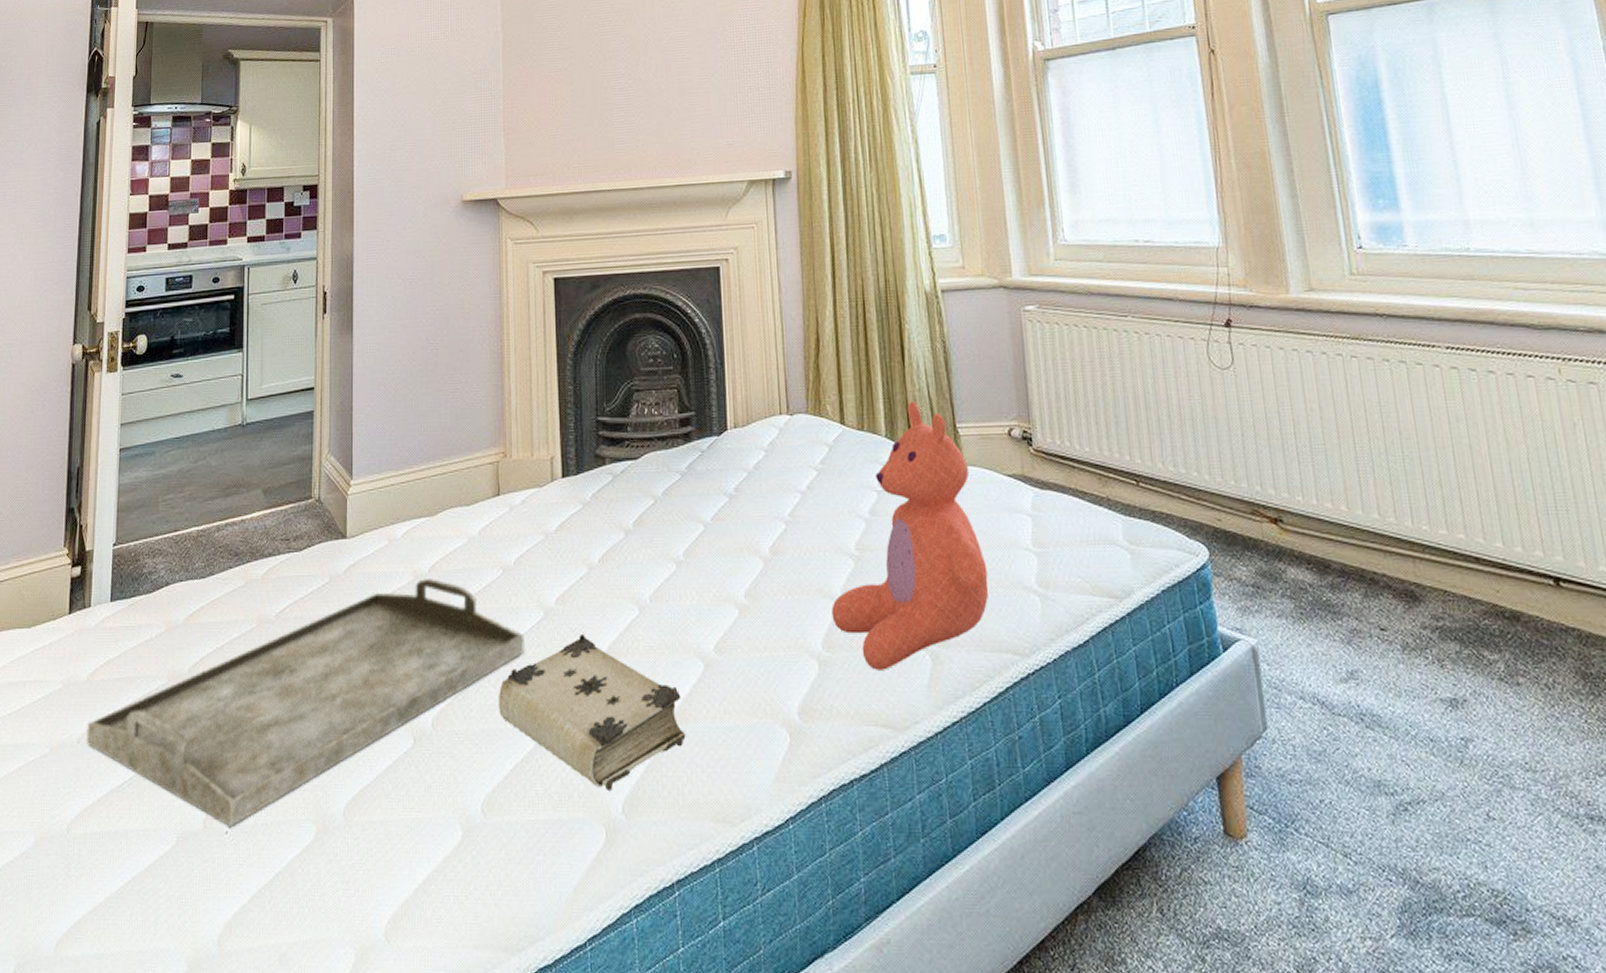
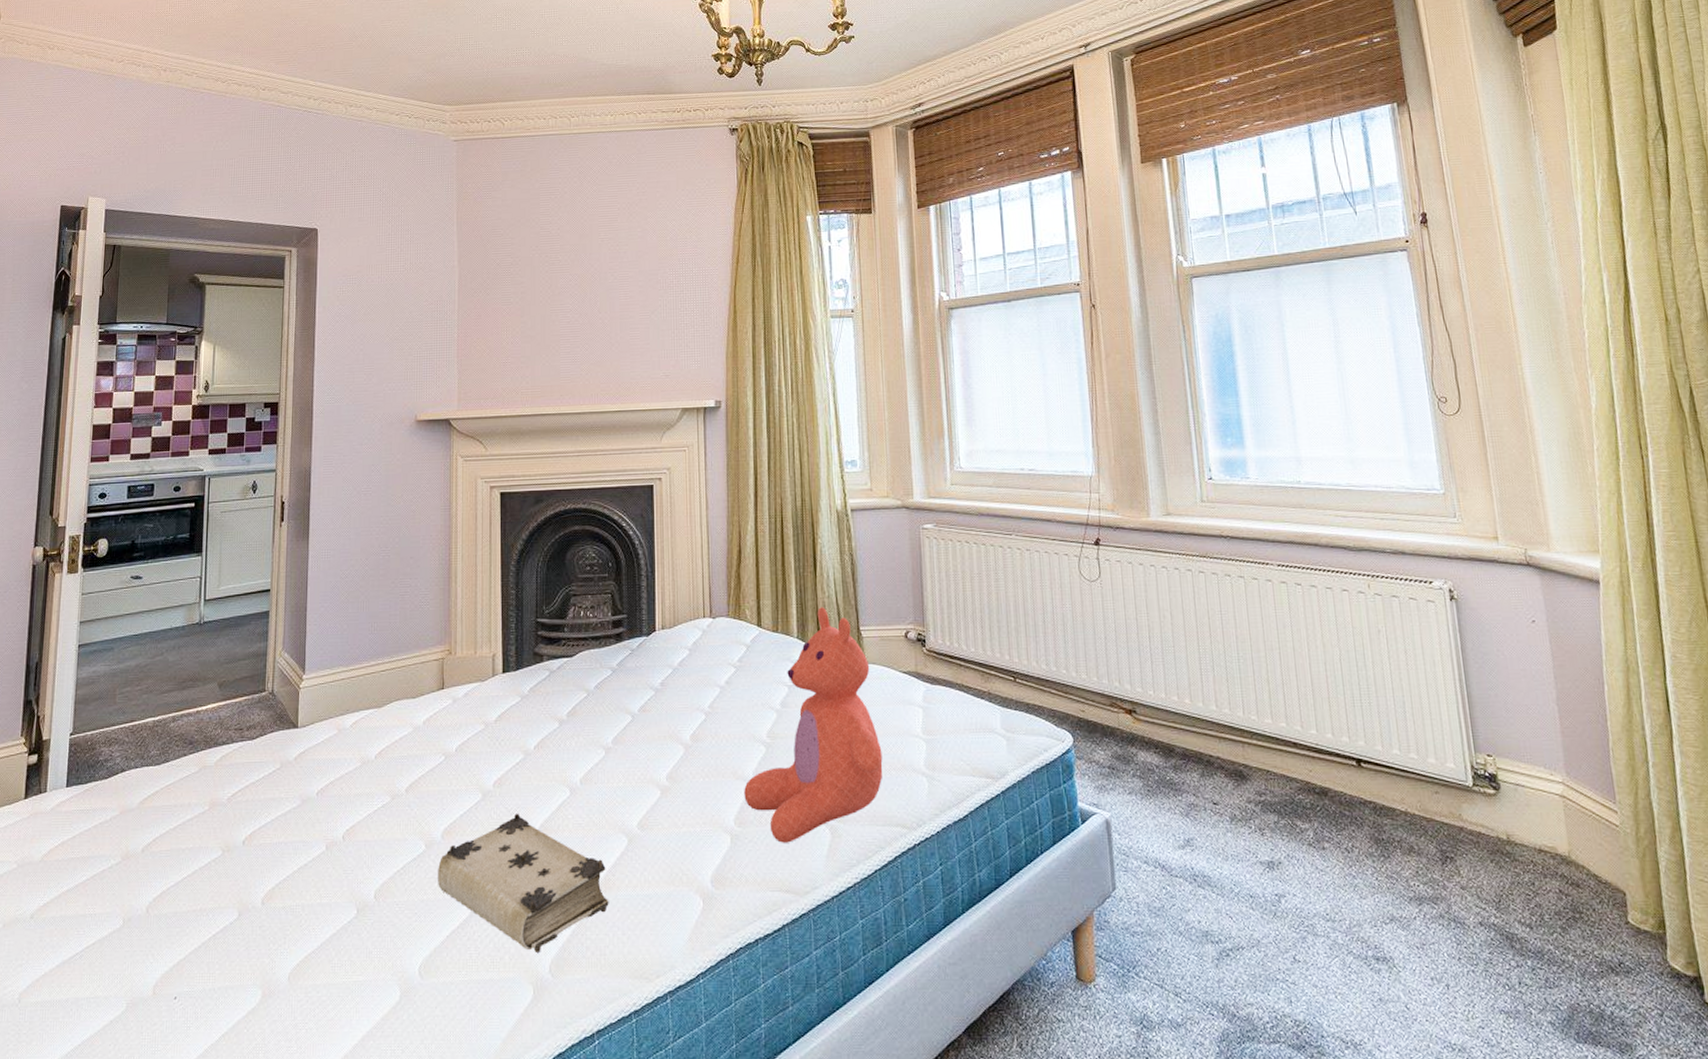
serving tray: present [86,577,525,828] -> none [39,763,463,994]

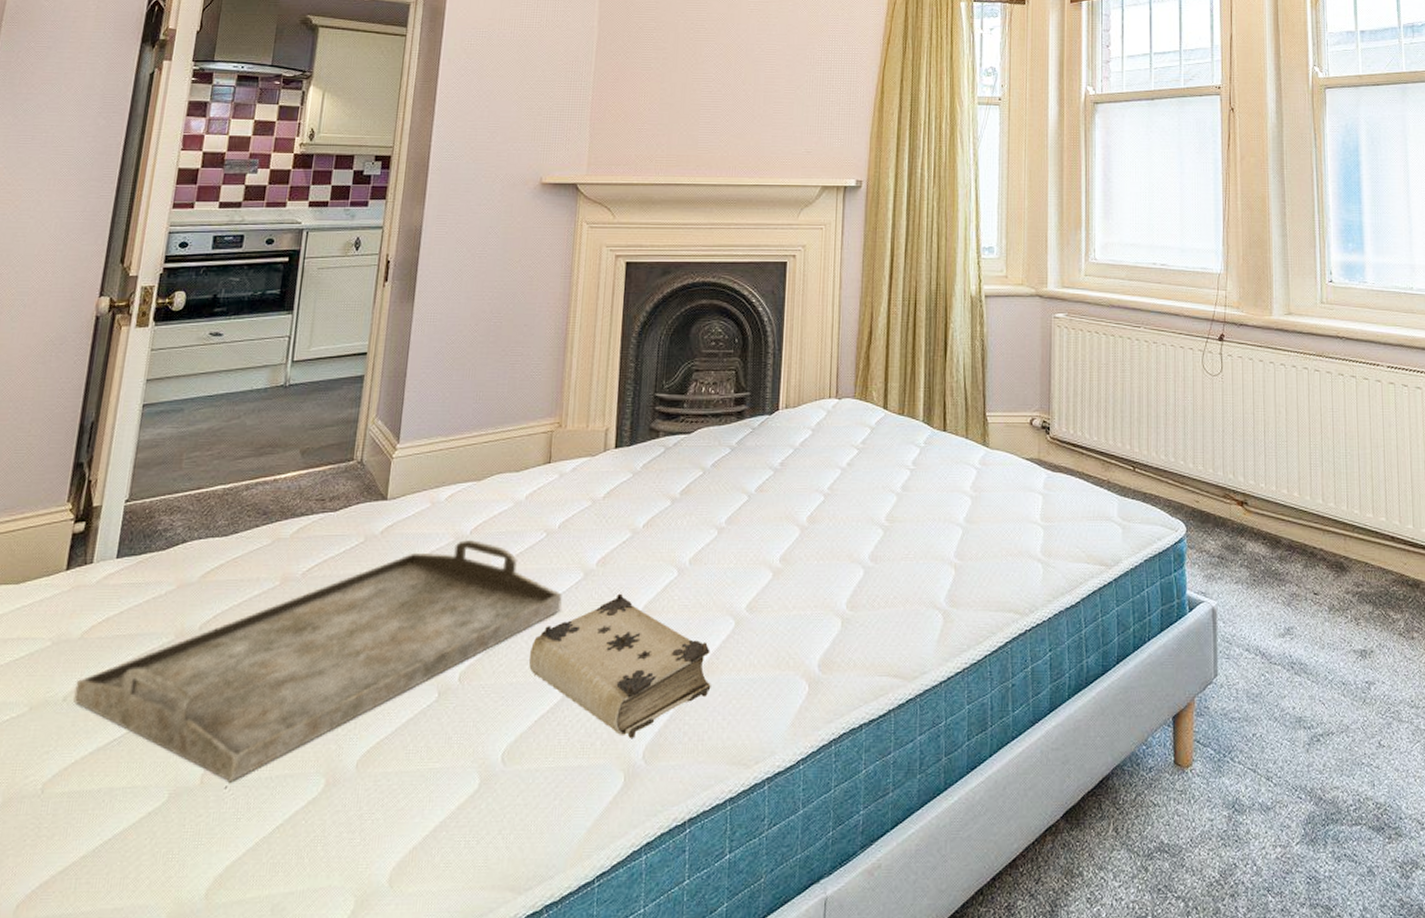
serving tray: none [39,763,463,994] -> present [73,539,562,783]
teddy bear: present [744,607,883,843] -> none [858,392,1000,627]

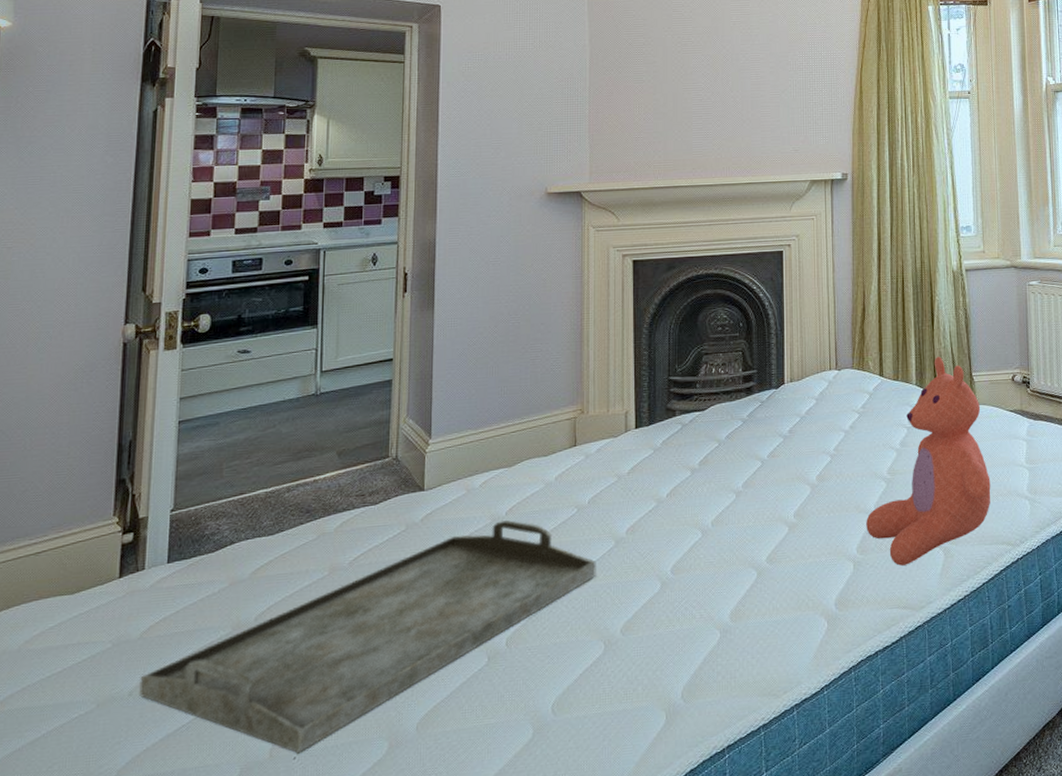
book: present [529,593,711,738] -> none [571,556,739,682]
teddy bear: none [858,392,1000,627] -> present [866,357,991,566]

